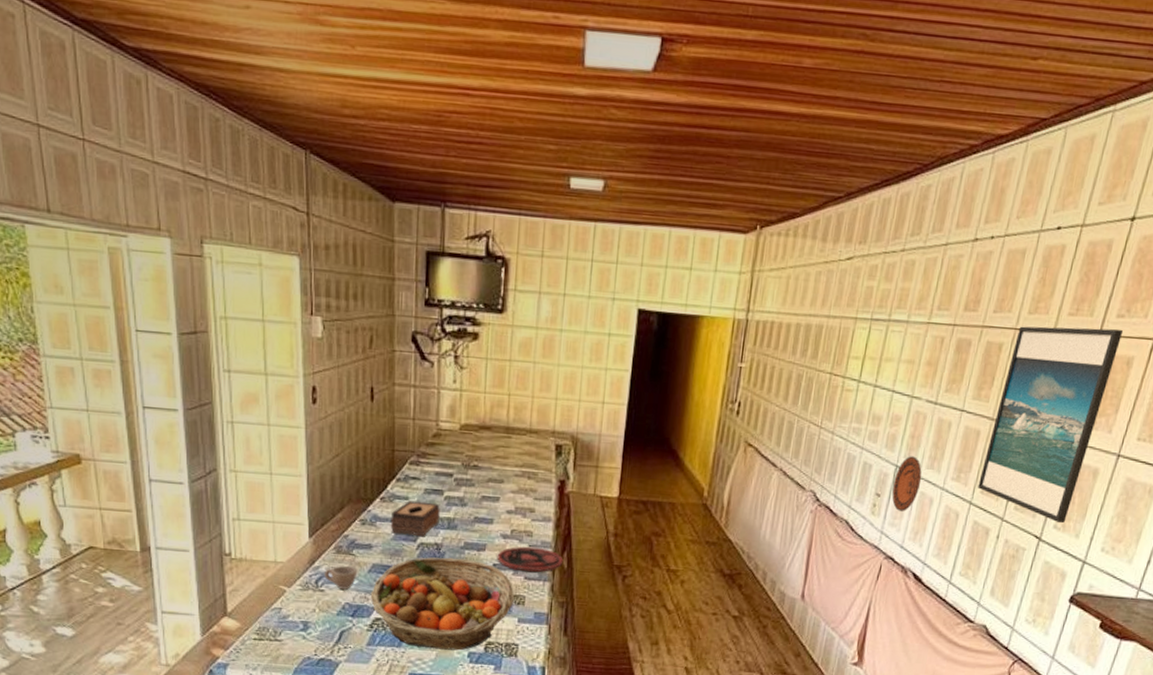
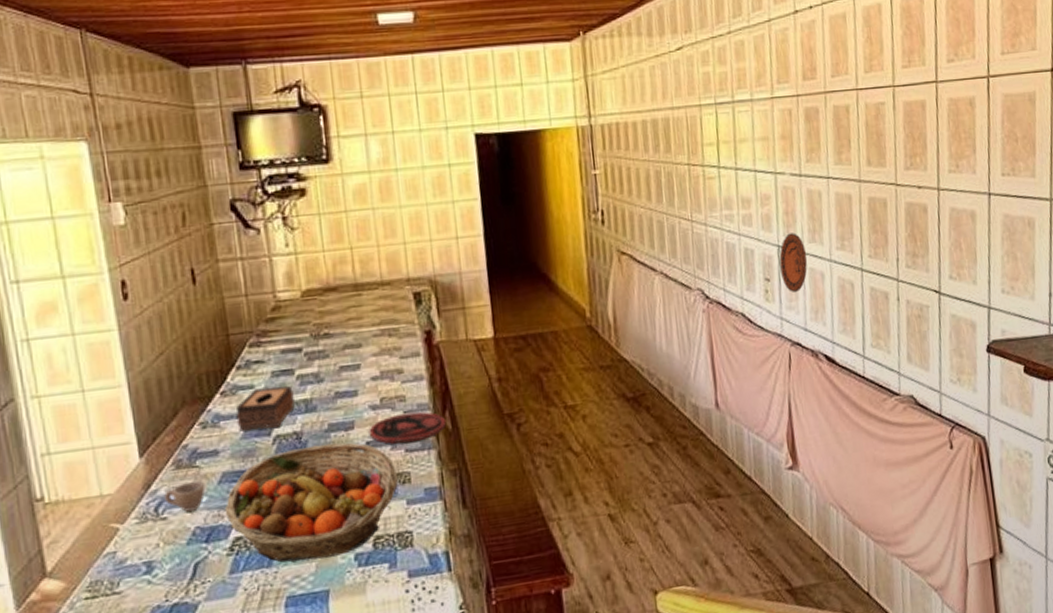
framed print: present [978,326,1124,524] -> none [859,73,959,273]

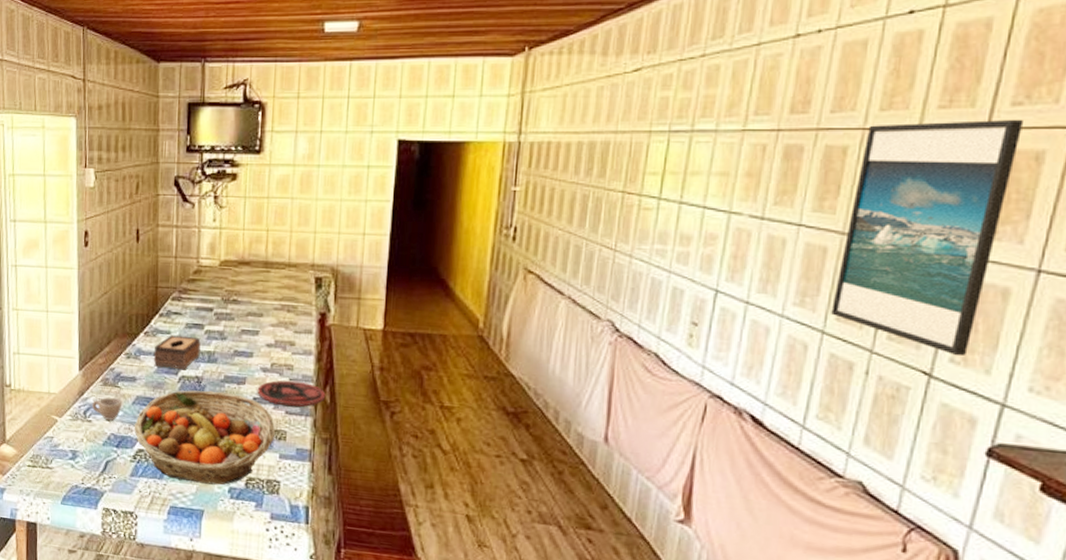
decorative plate: present [779,233,808,293] -> none [713,279,752,344]
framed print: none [859,73,959,273] -> present [831,119,1025,357]

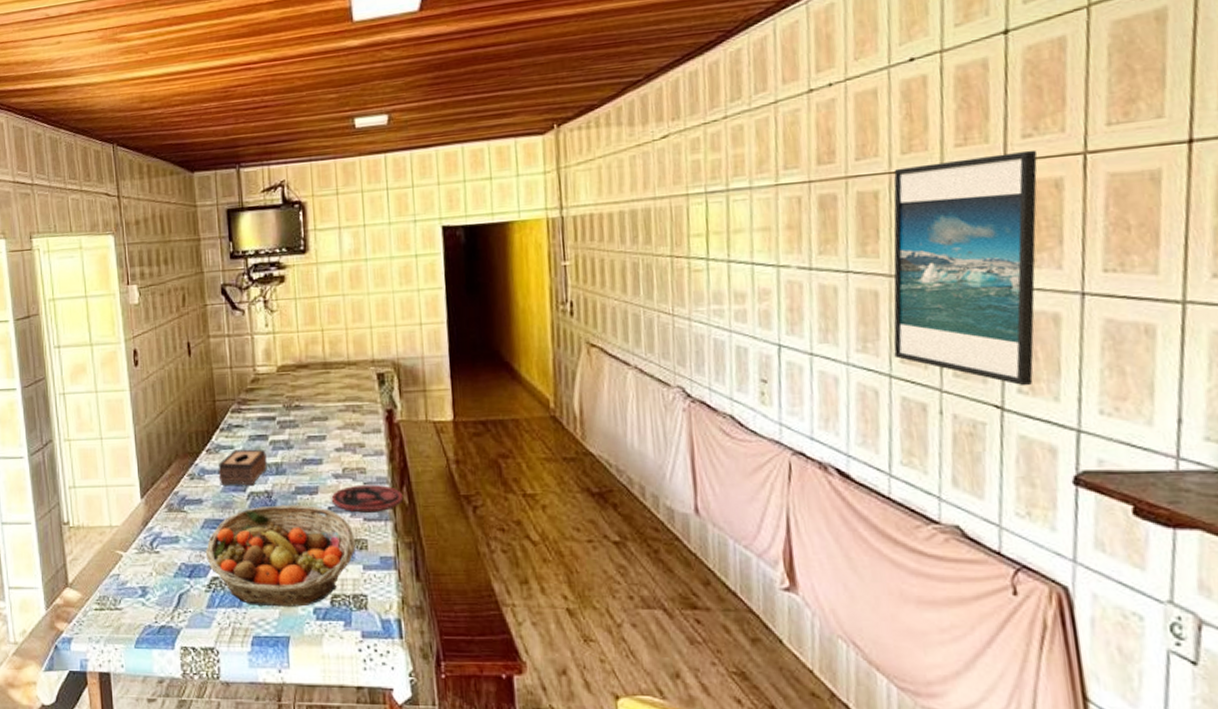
cup: present [92,397,123,421] -> none [158,524,191,549]

